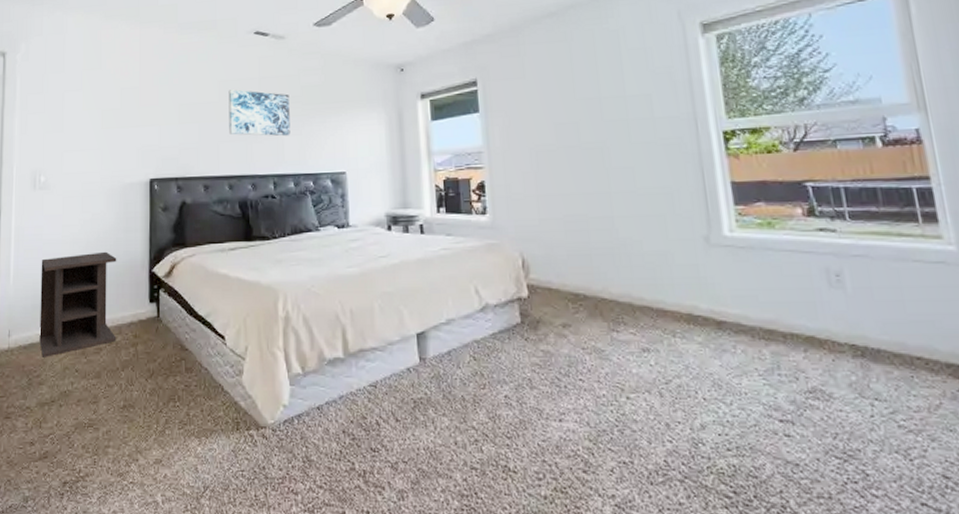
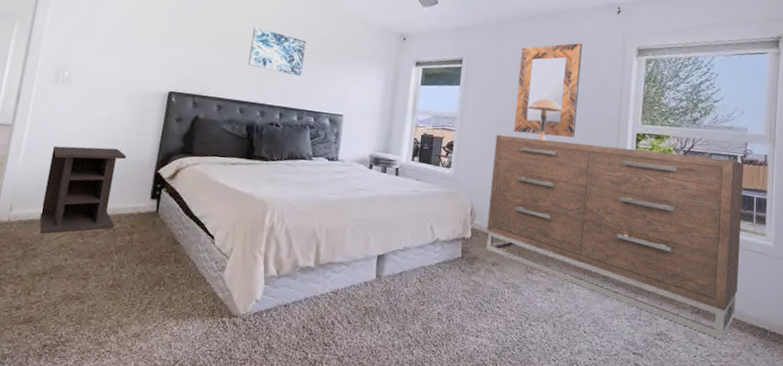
dresser: none [536,143,922,390] -> present [486,134,745,340]
home mirror: none [547,32,639,157] -> present [513,43,583,138]
table lamp: none [569,108,616,162] -> present [527,98,563,142]

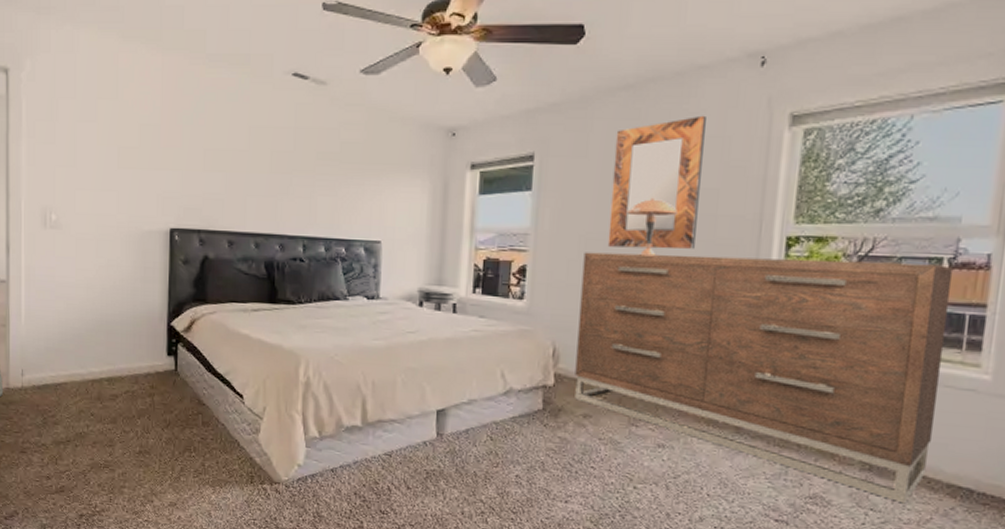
nightstand: present [40,146,127,234] -> none [54,300,134,399]
wall art: present [248,27,306,76] -> none [258,138,327,197]

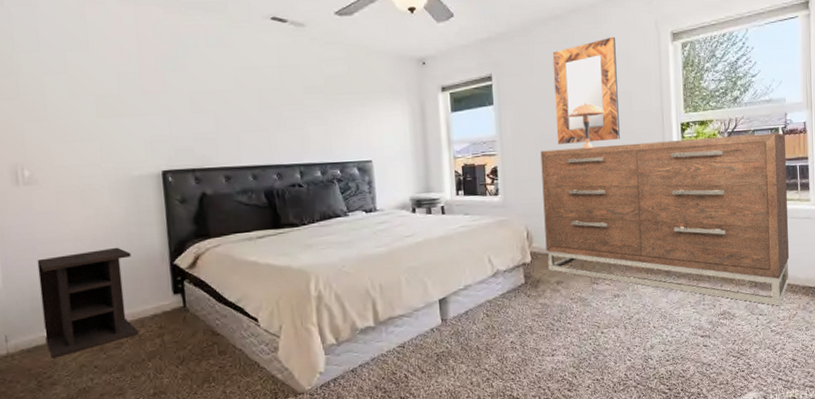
nightstand: none [54,300,134,399] -> present [37,247,139,359]

